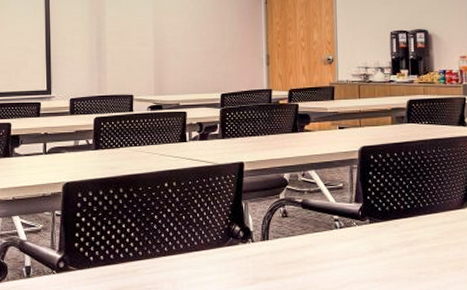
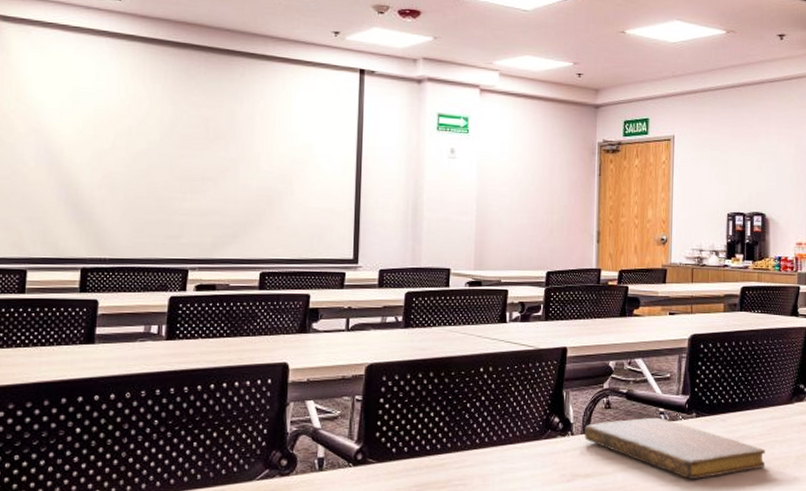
notebook: none [264,224,440,281] -> present [584,417,766,479]

